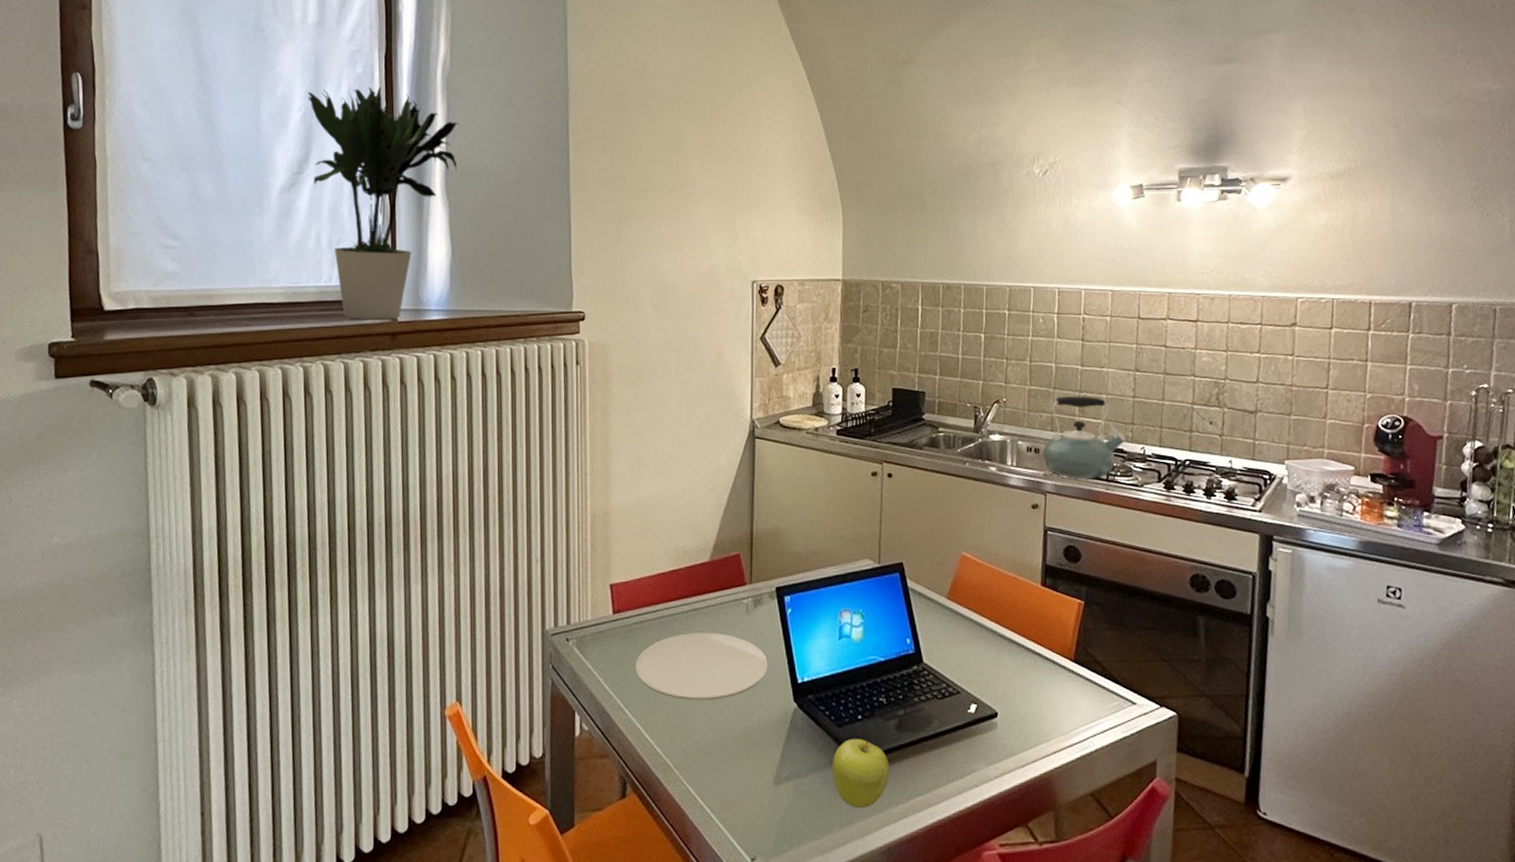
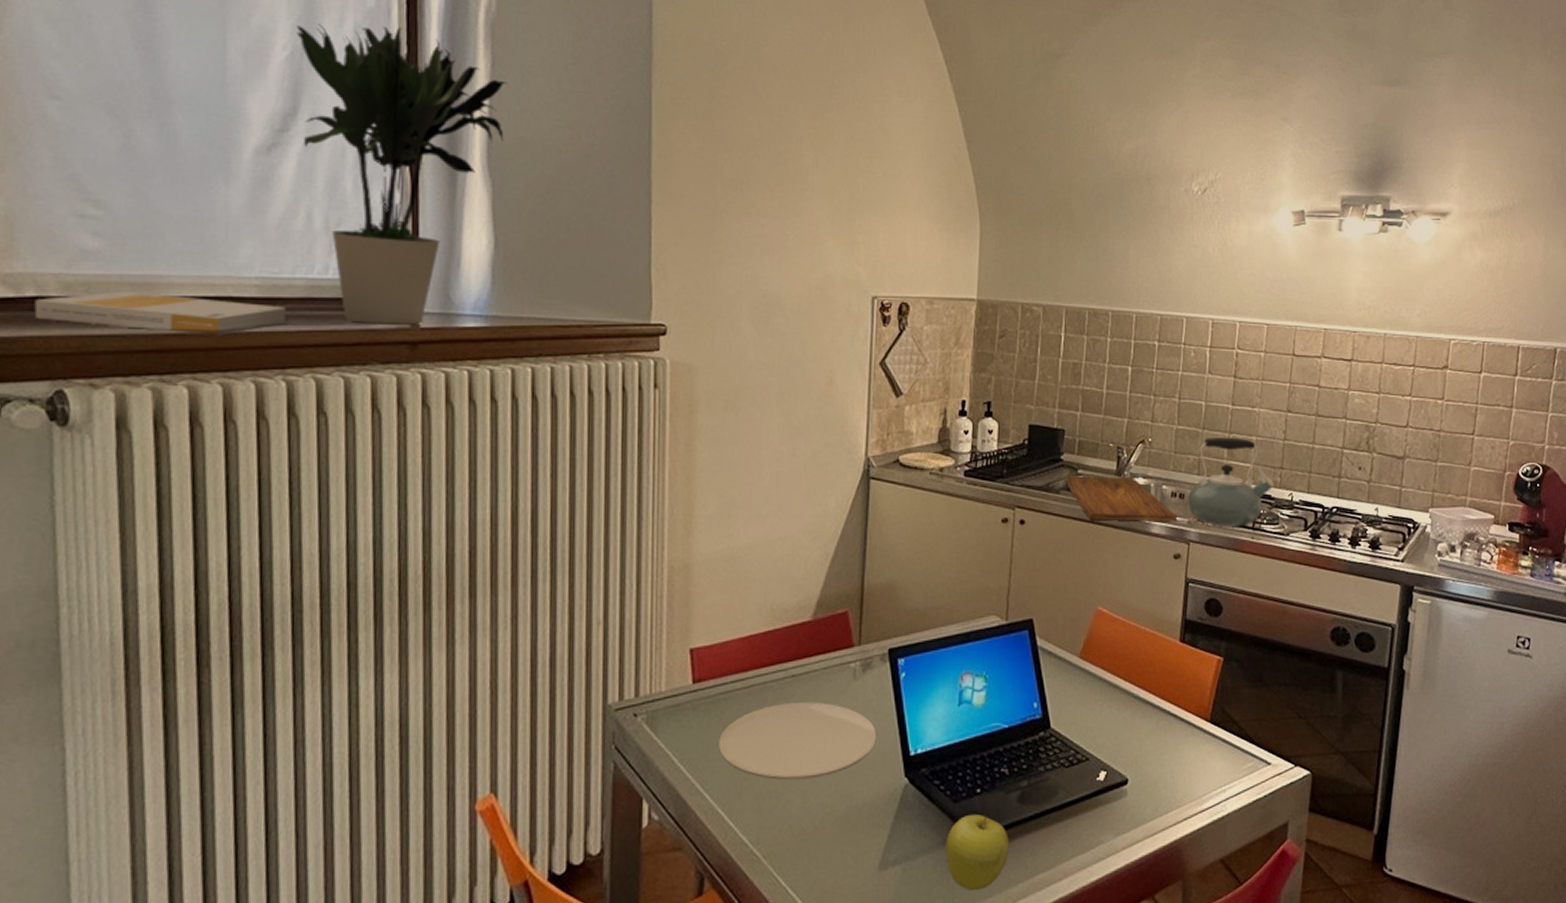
book: none [134,301,303,334] -> present [34,290,287,336]
cutting board: none [928,432,1033,475] -> present [1066,474,1177,522]

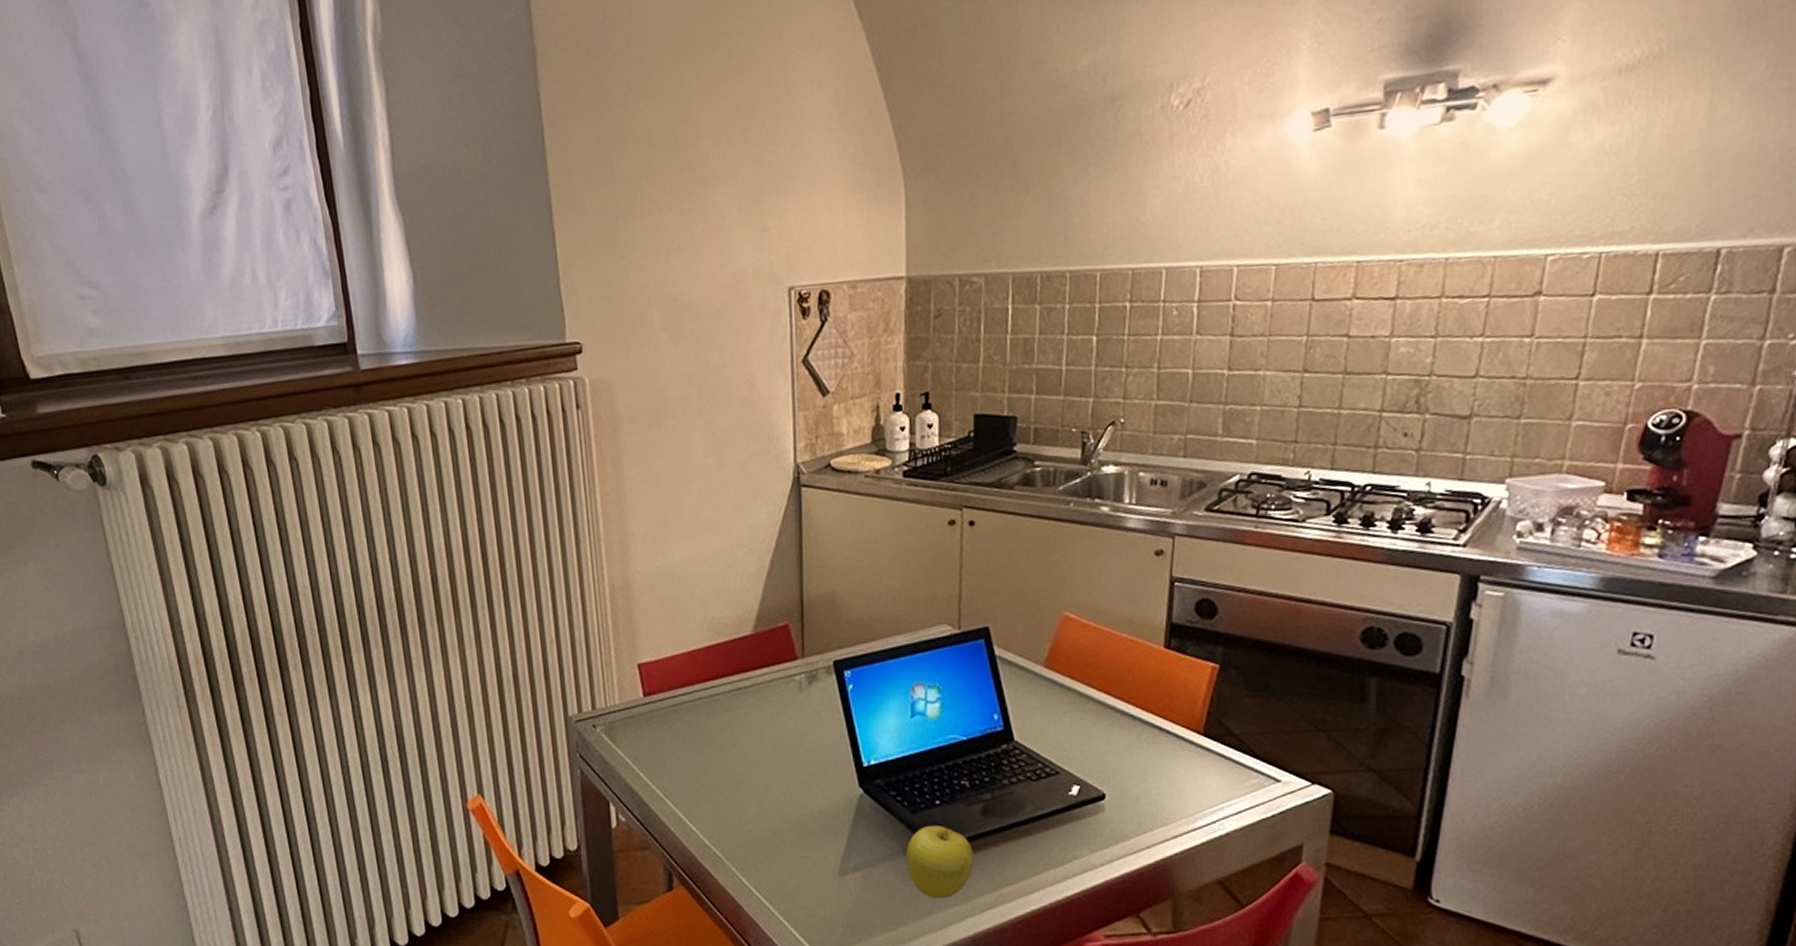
book: present [34,290,287,336] -> none [63,361,252,396]
potted plant: present [296,24,507,325] -> none [214,68,407,371]
plate: present [719,701,876,781] -> none [673,713,828,788]
cutting board: present [1066,474,1177,522] -> none [1021,466,1158,517]
kettle: present [1187,437,1275,528] -> none [1171,409,1287,517]

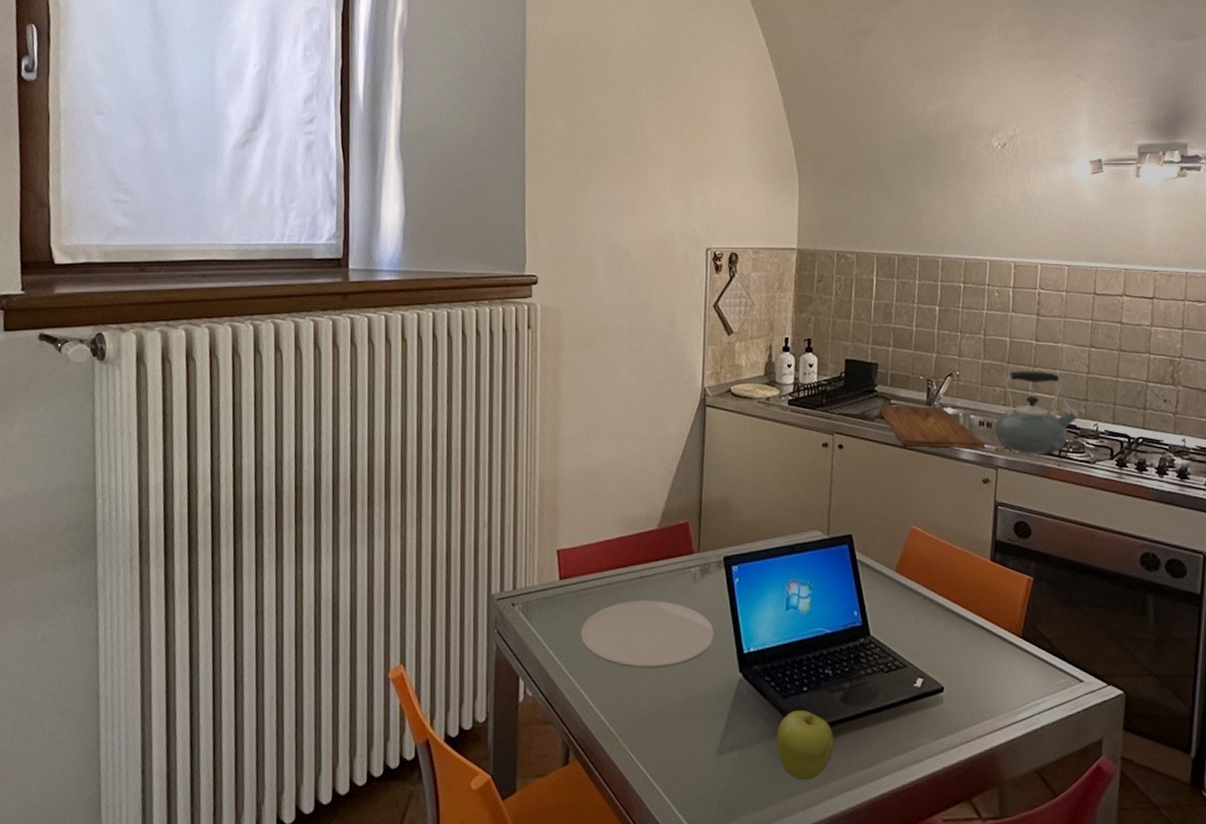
plate: none [673,713,828,788] -> present [581,601,714,668]
cutting board: none [1021,466,1158,517] -> present [880,404,985,449]
kettle: none [1171,409,1287,517] -> present [994,371,1080,455]

